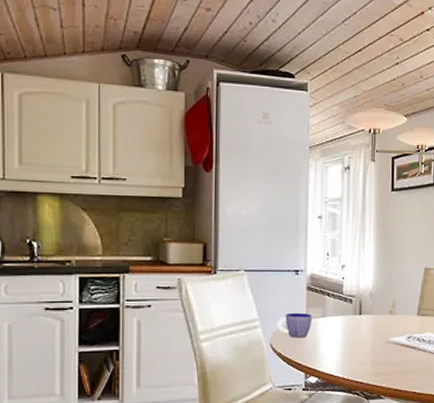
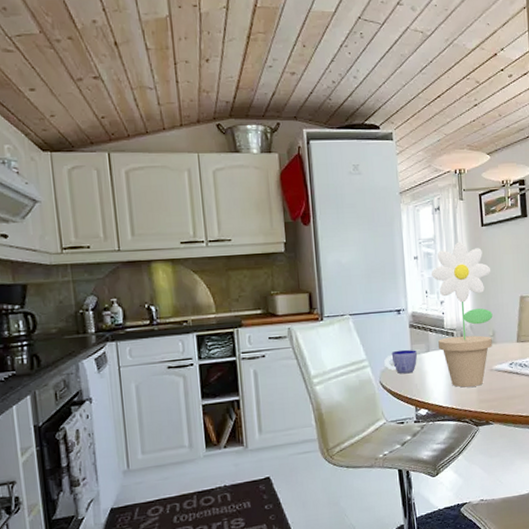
potted flower: none [334,205,398,358] -> present [431,242,493,388]

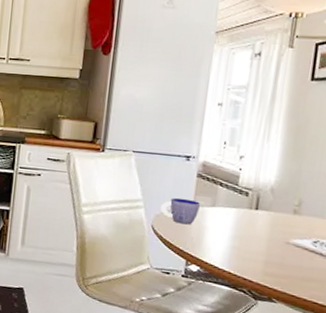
potted flower: present [431,242,493,388] -> none [227,94,313,257]

